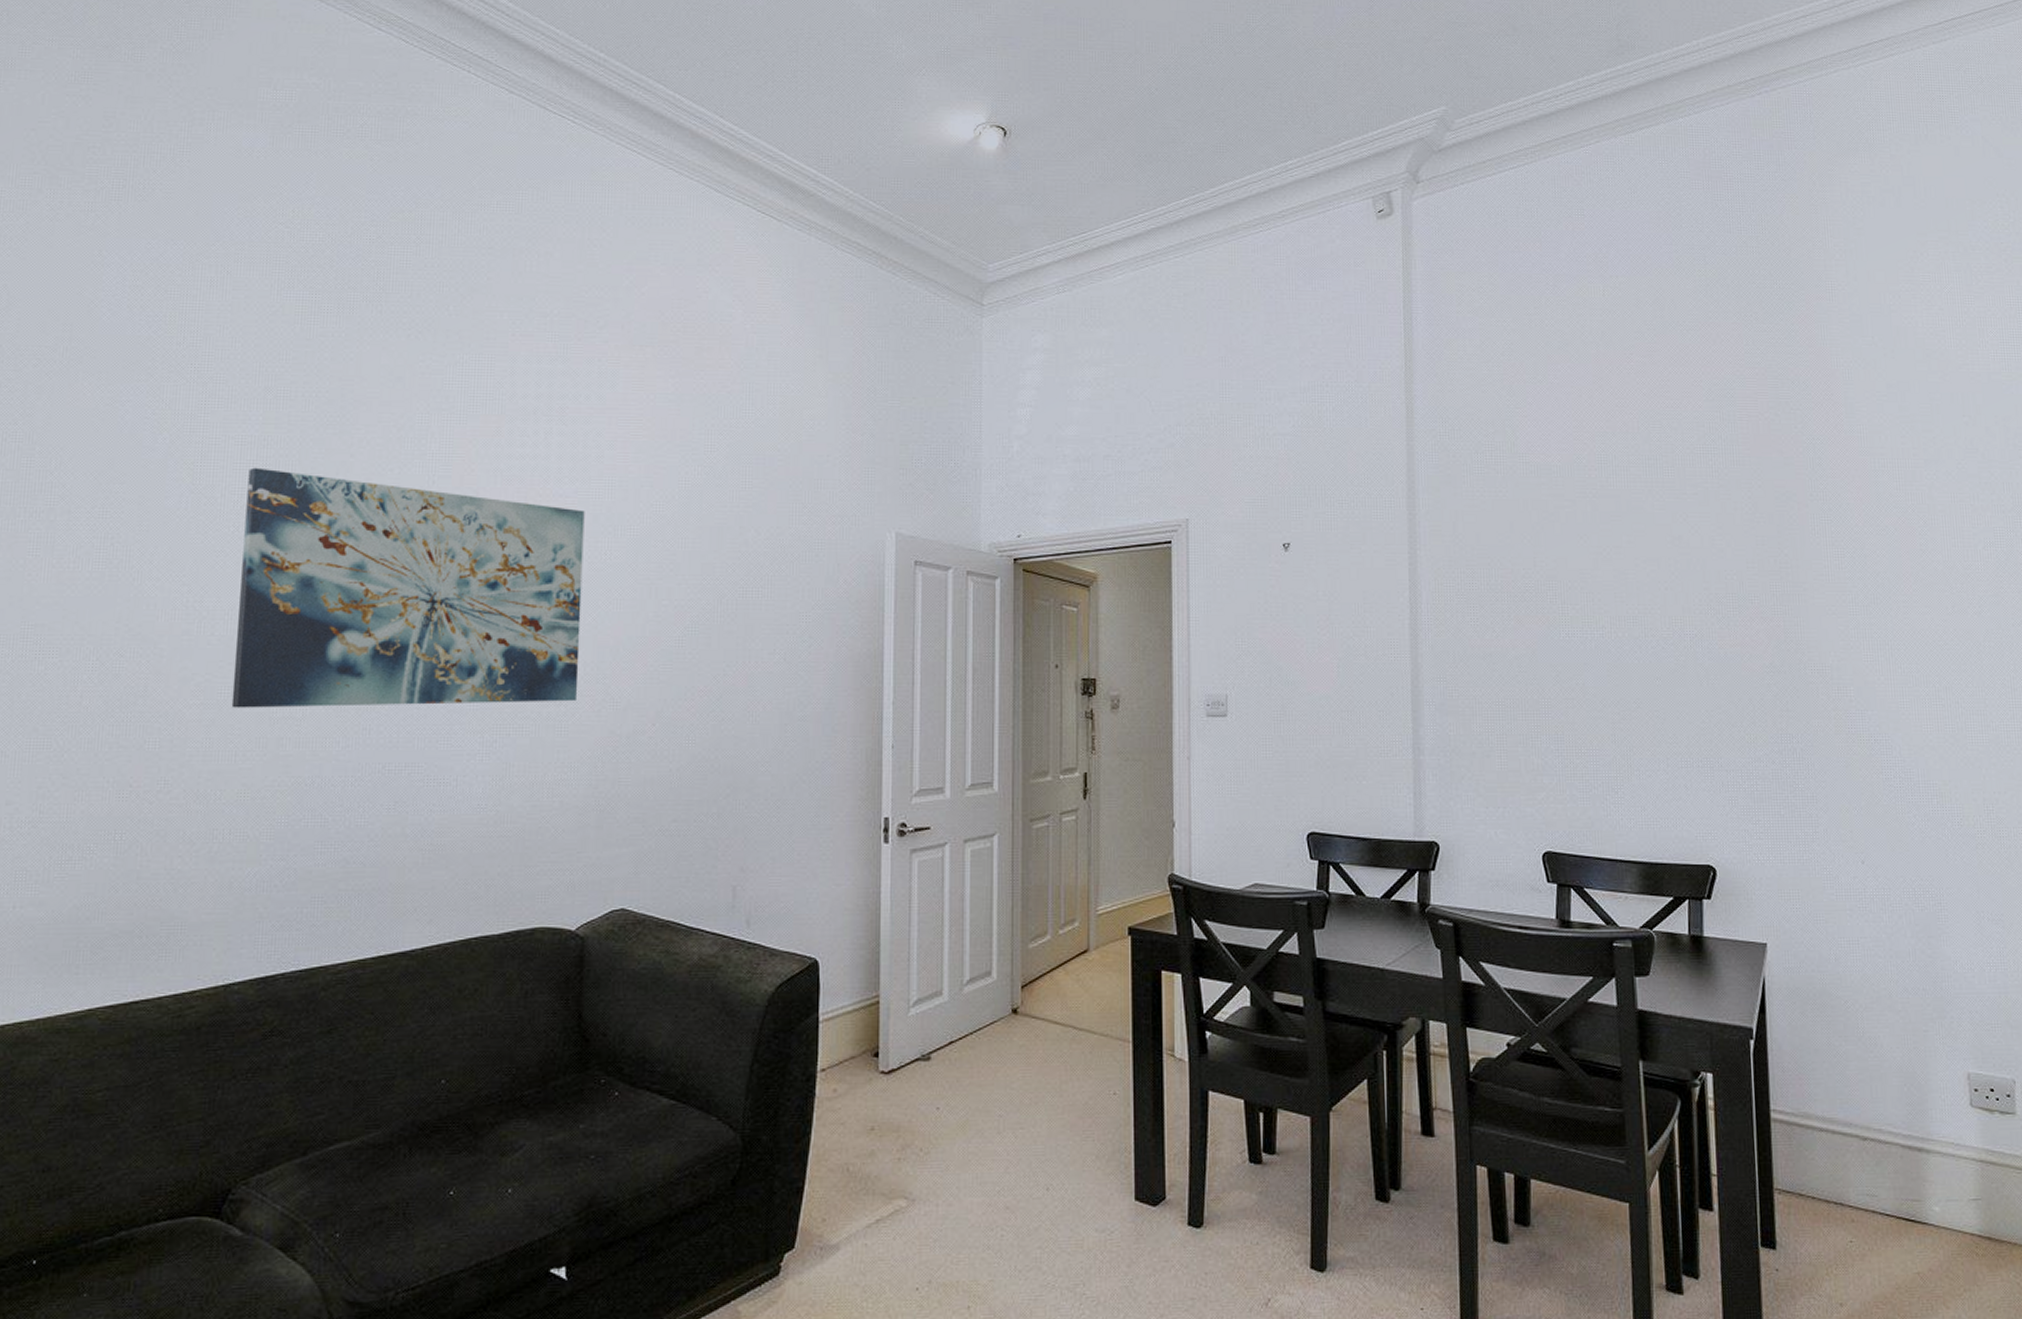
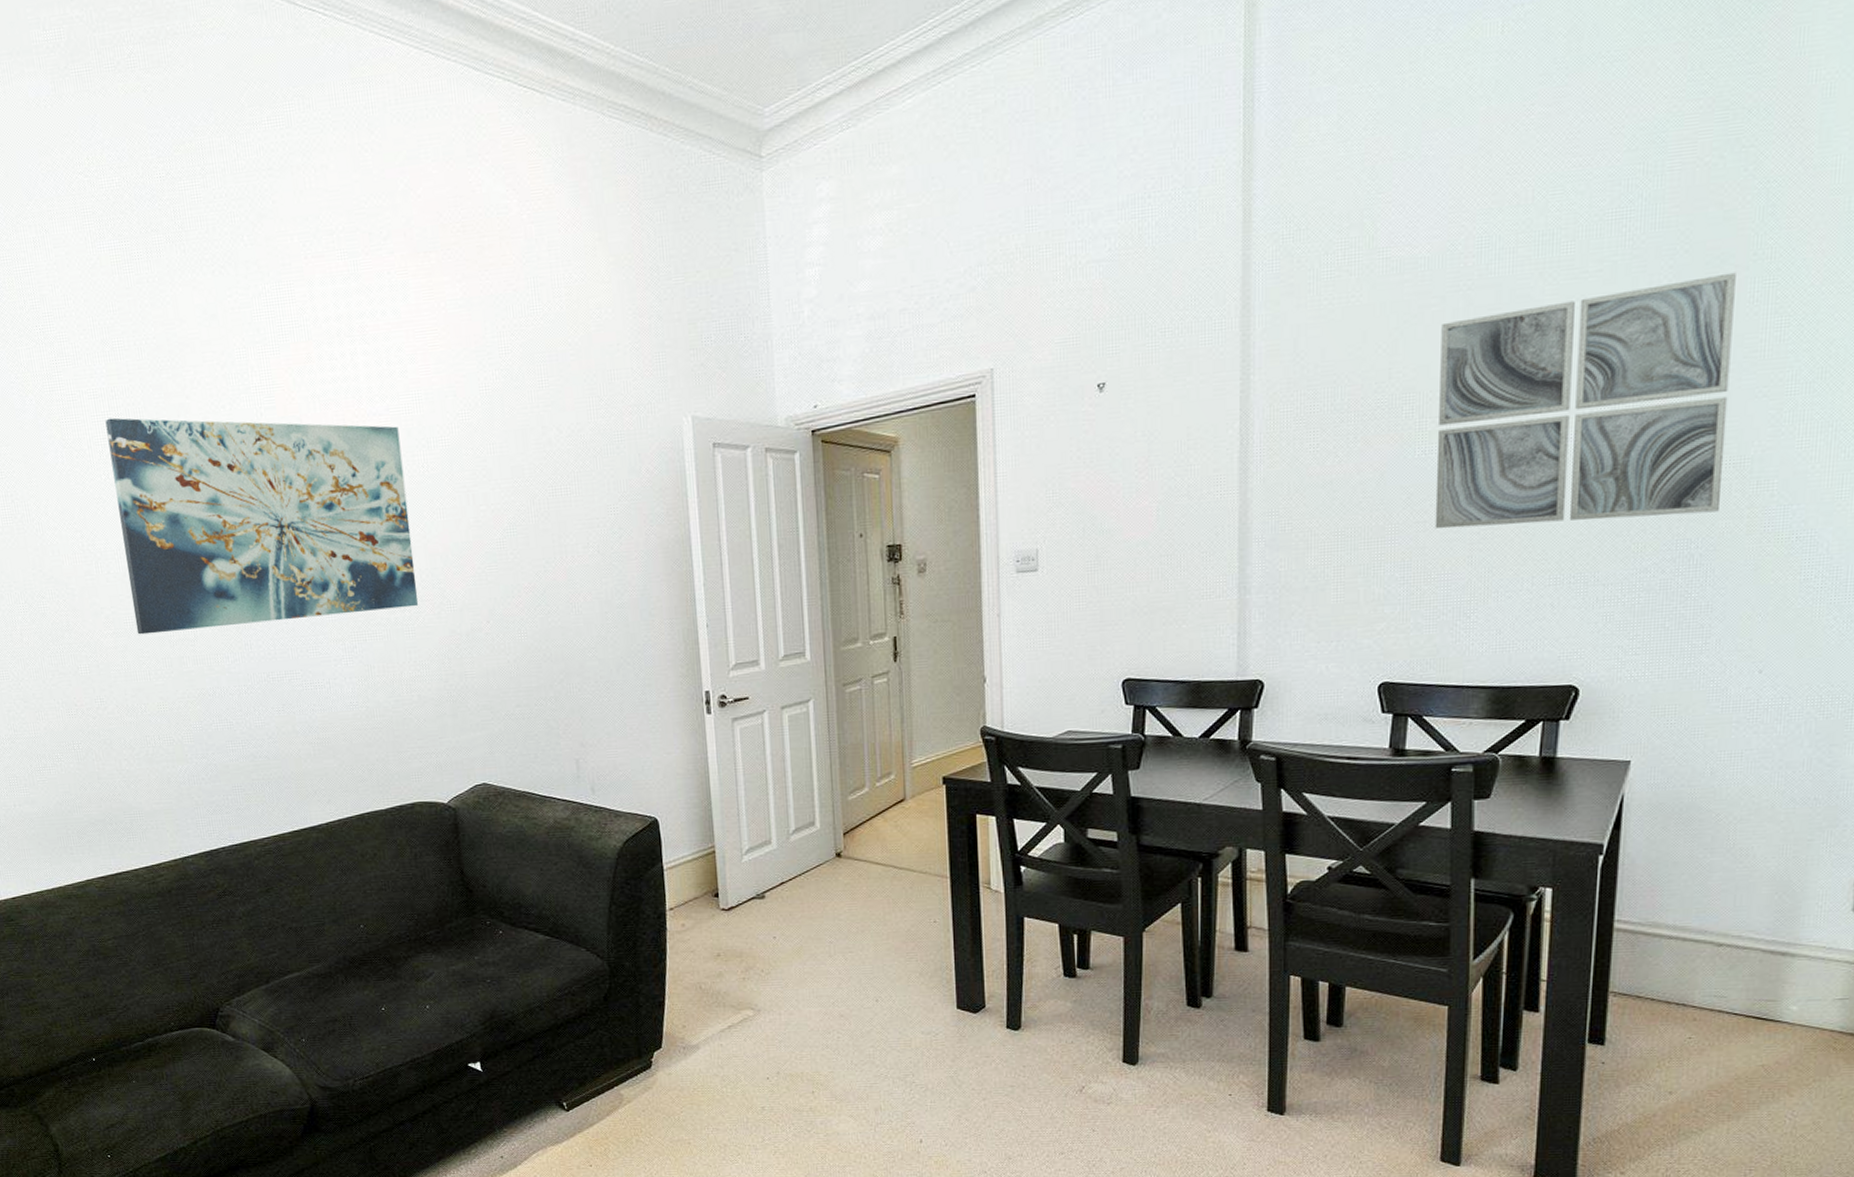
wall art: none [1574,508,1811,711] -> present [1435,272,1736,529]

